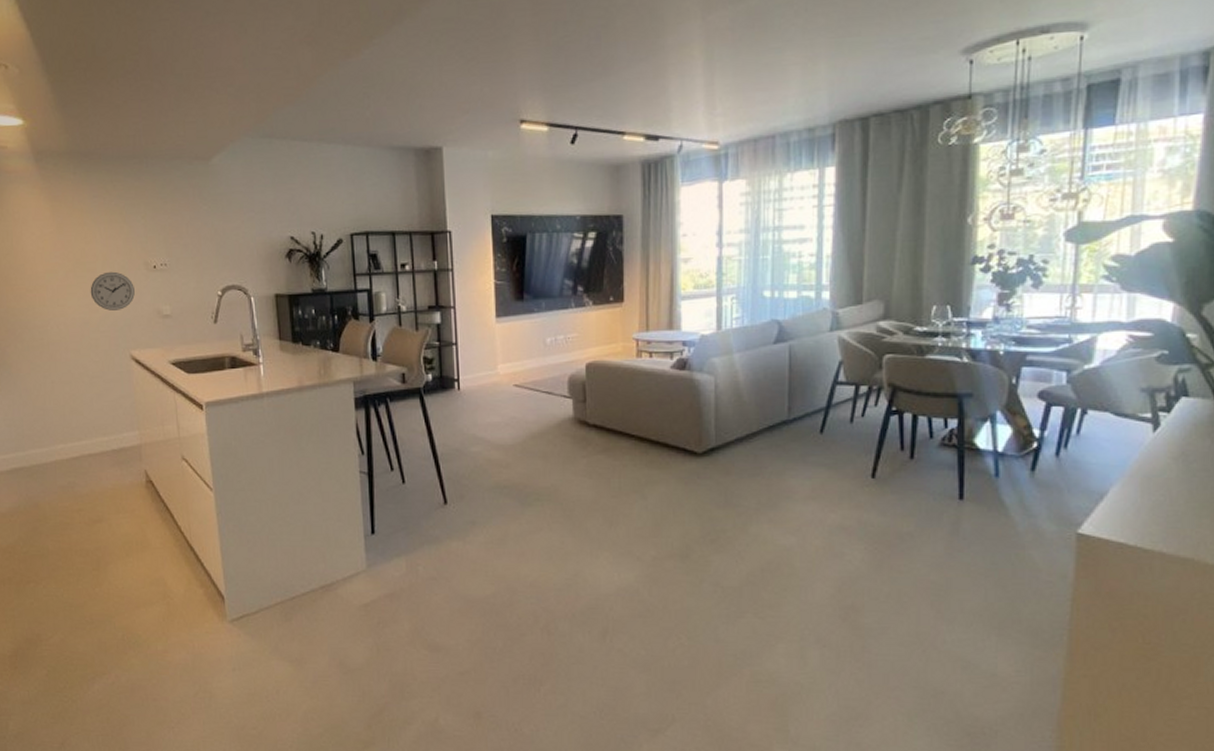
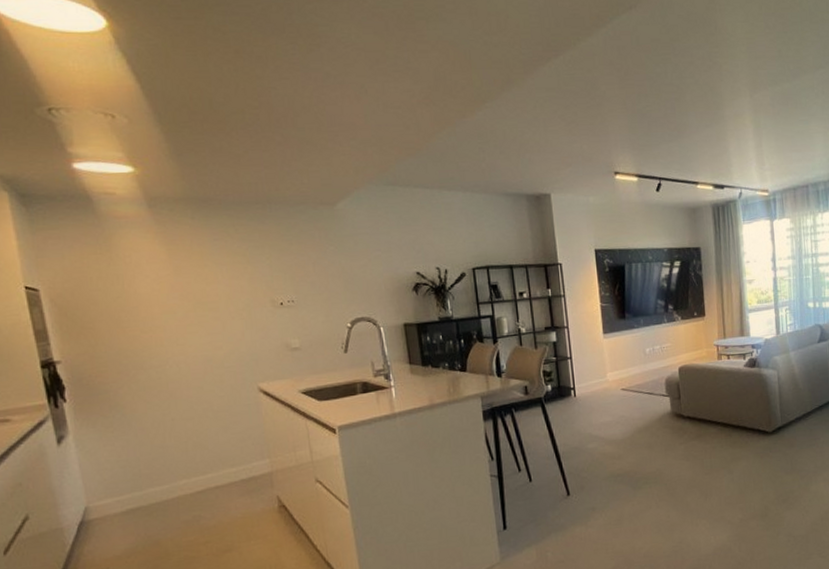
wall clock: present [90,271,135,311] -> none [212,309,261,347]

